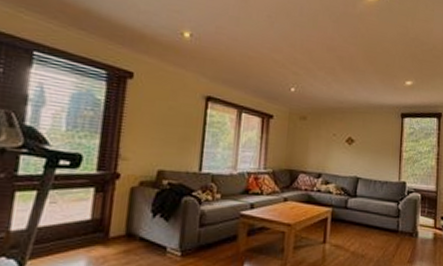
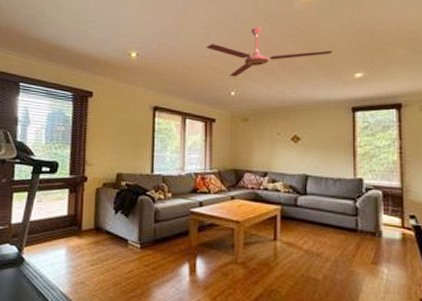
ceiling fan: none [269,23,388,73] -> present [206,27,333,77]

